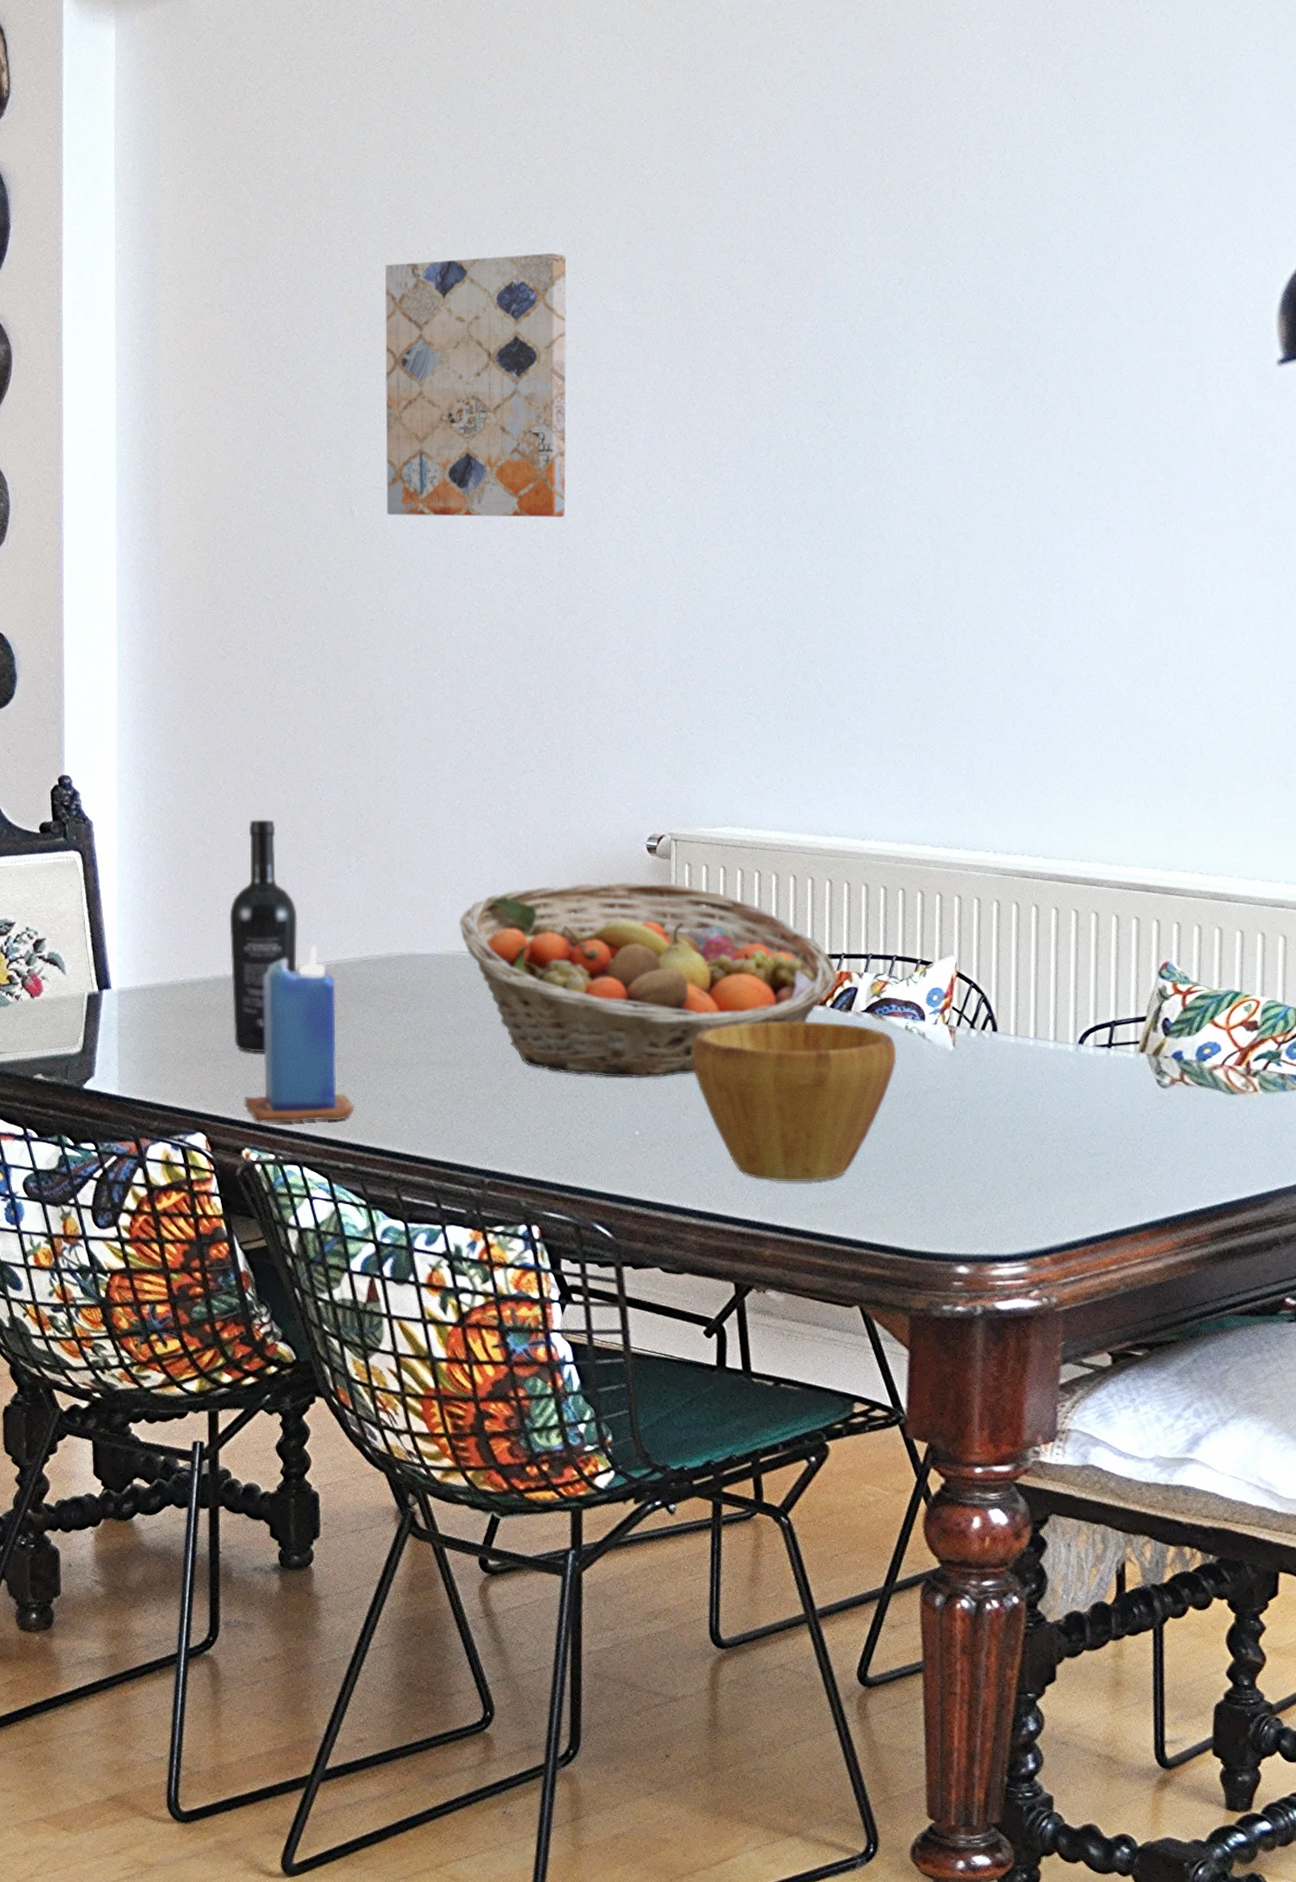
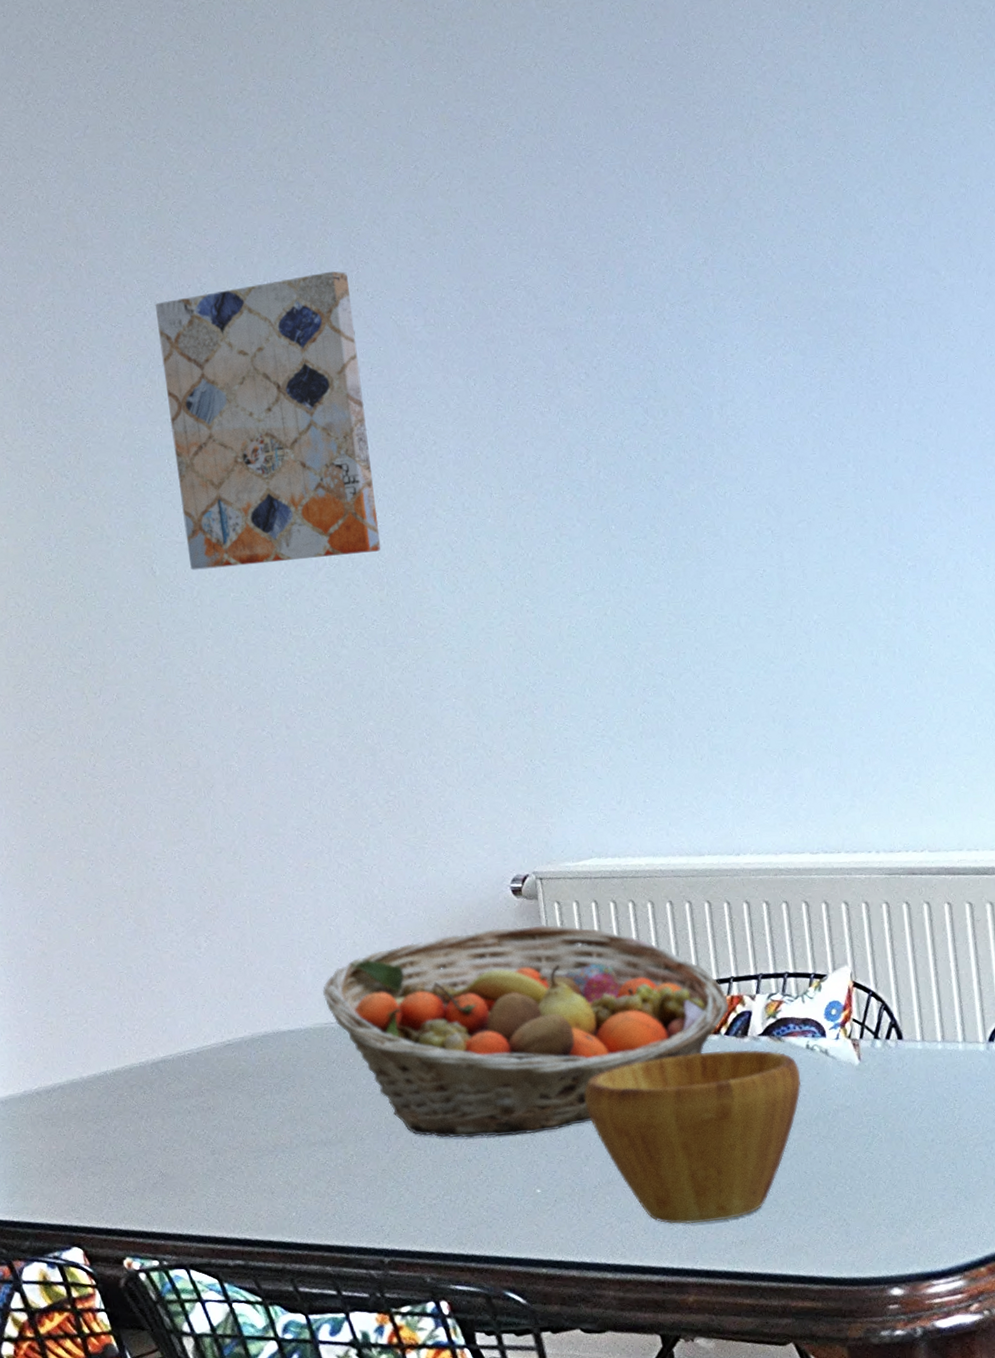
wine bottle: present [229,819,298,1053] -> none [77,908,158,1156]
candle: present [244,944,355,1124] -> none [118,1034,237,1230]

